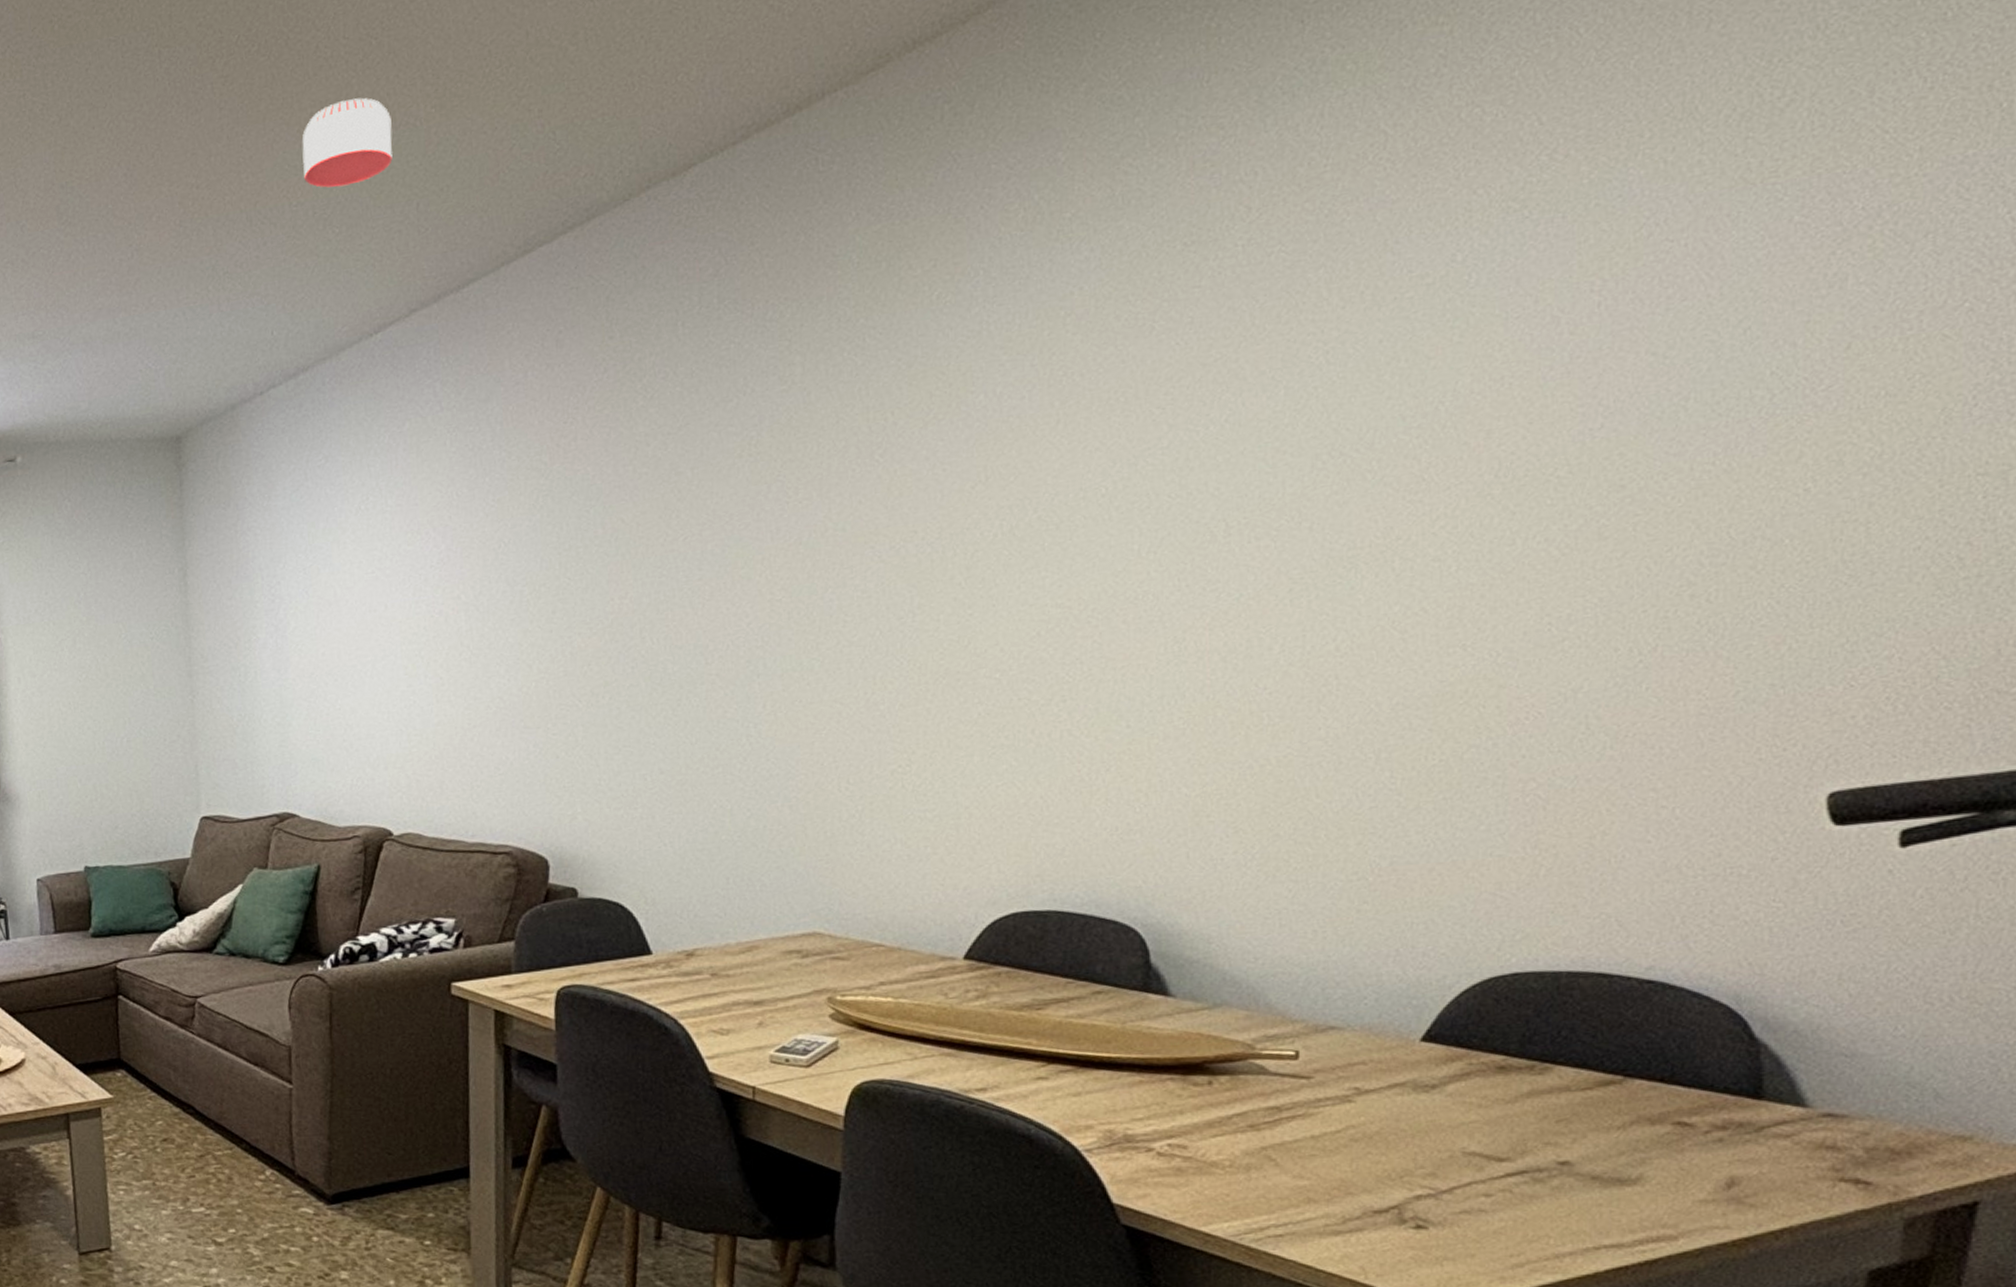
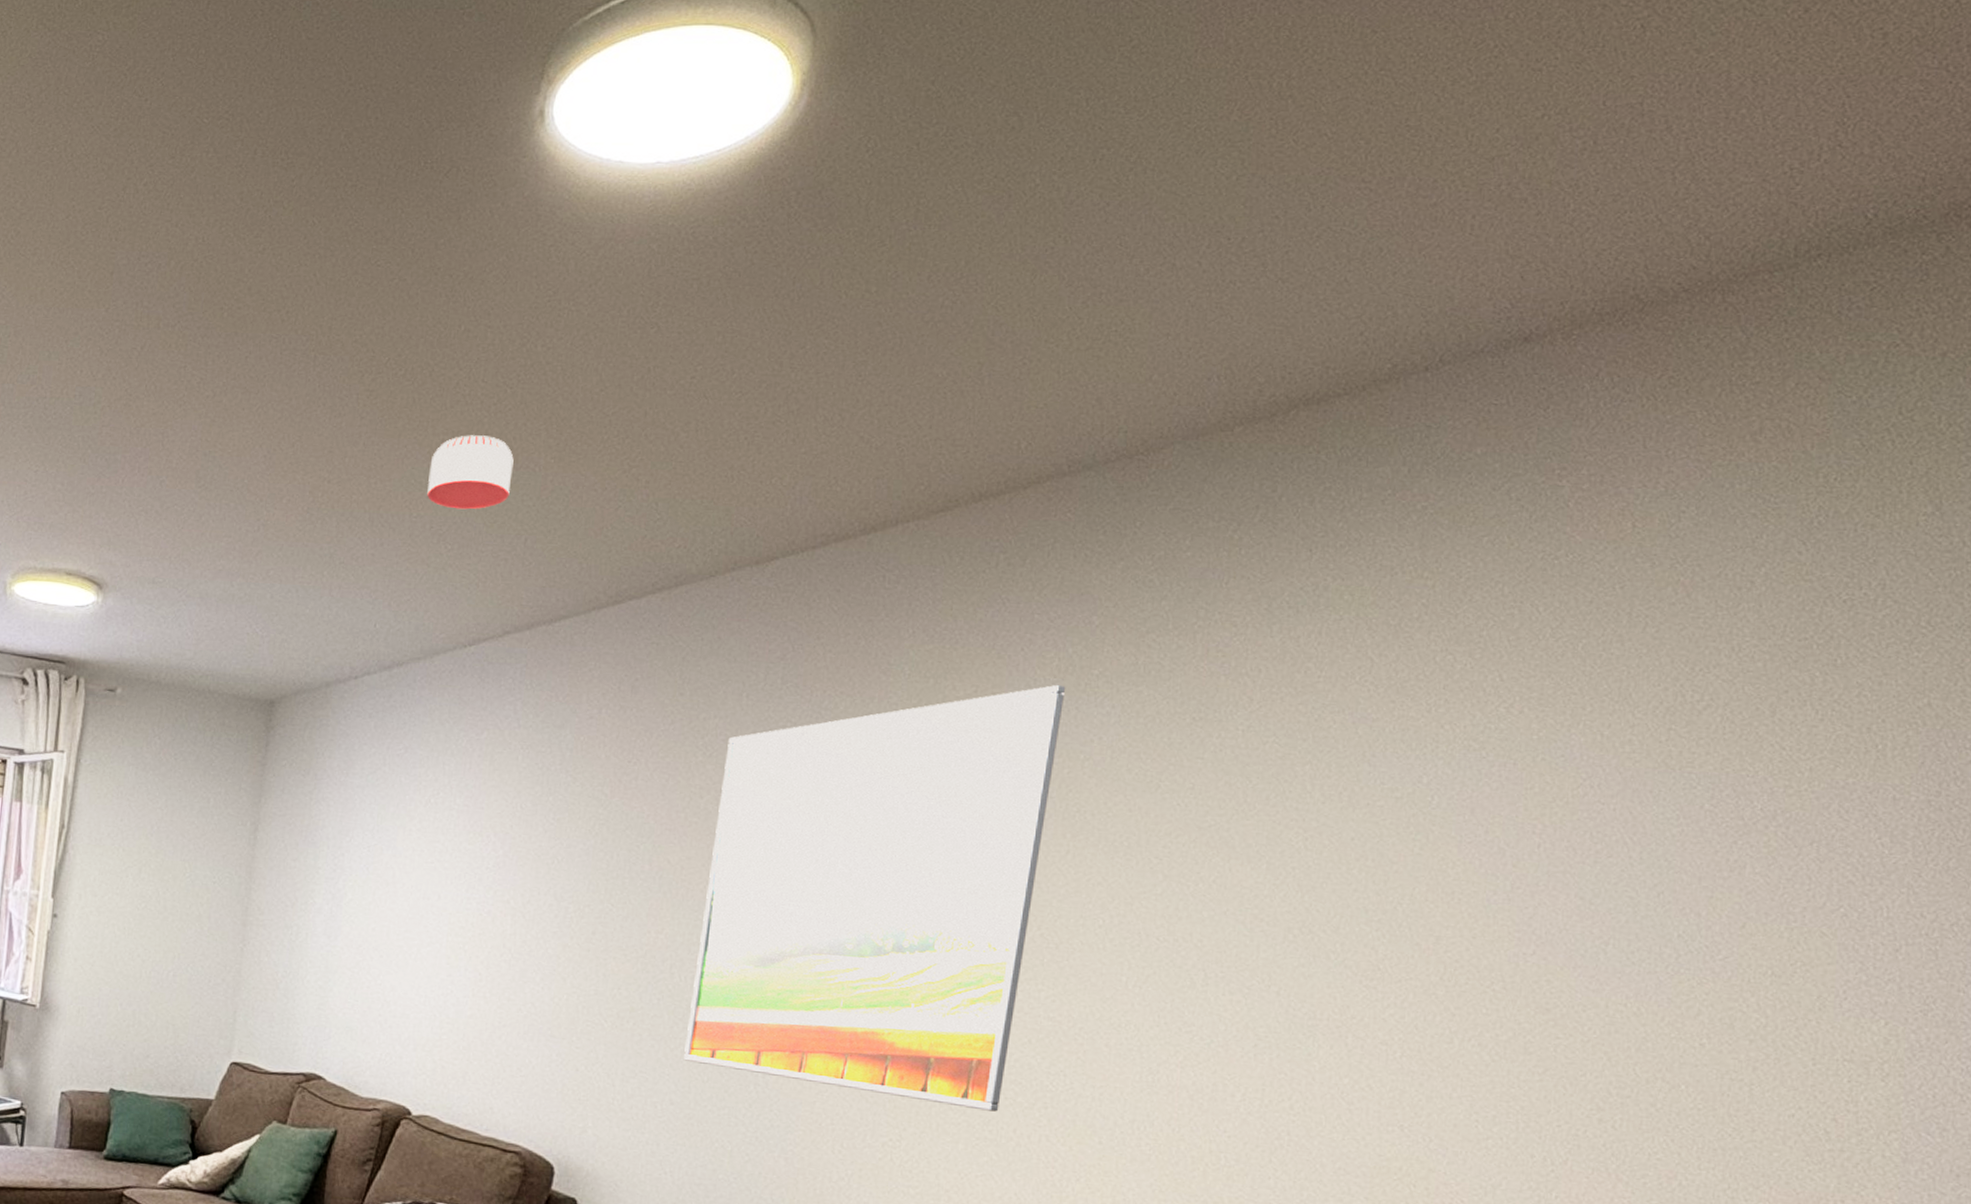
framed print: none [667,238,1036,726] -> present [684,685,1066,1112]

